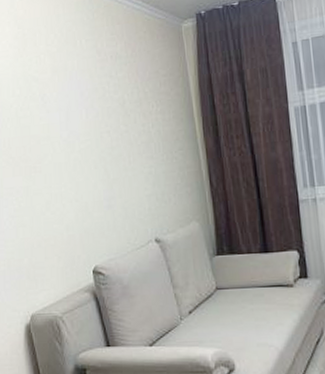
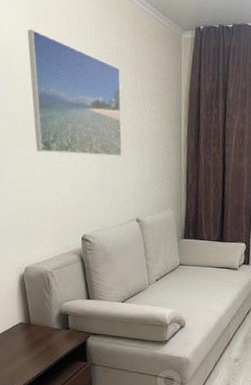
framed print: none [15,52,130,179] -> present [27,29,123,156]

